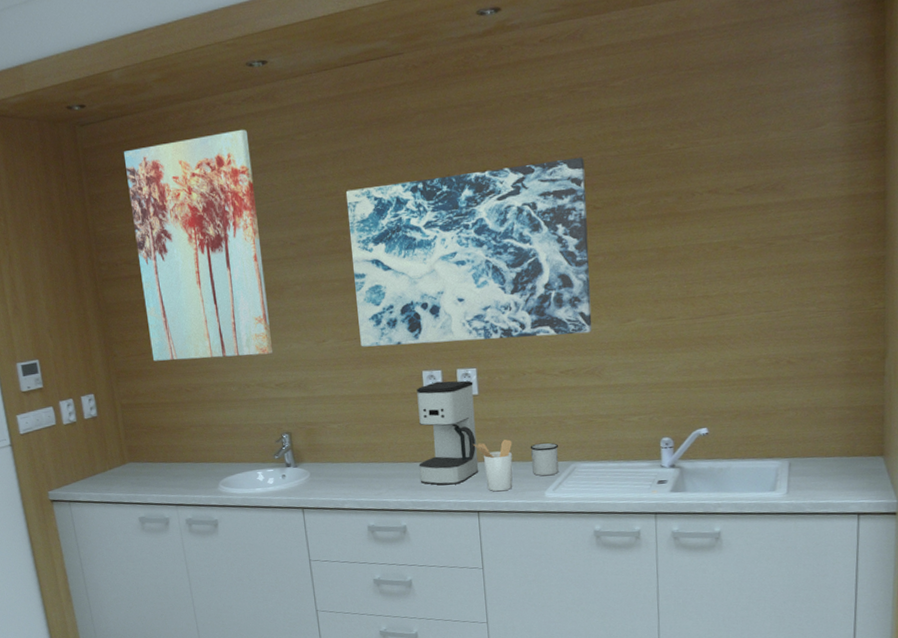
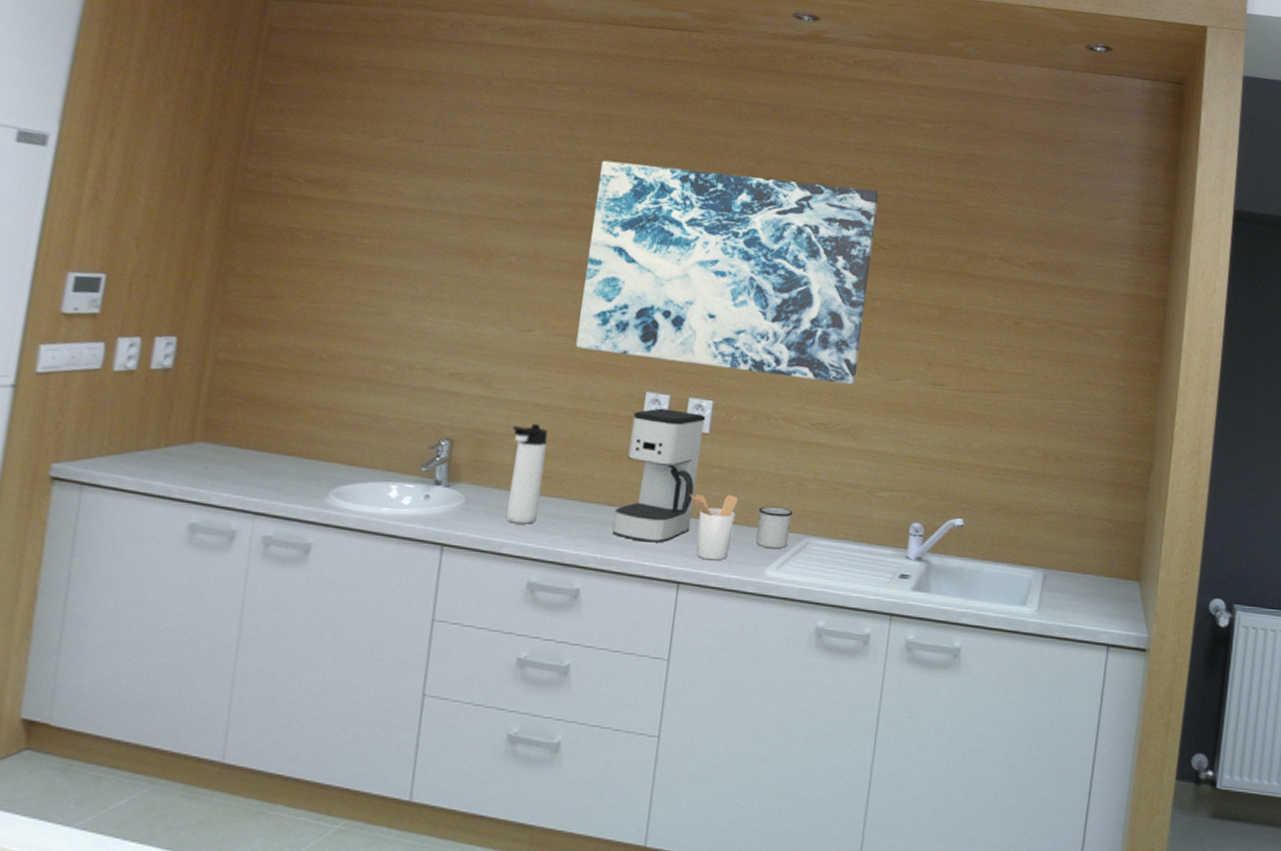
wall art: present [123,129,272,361] -> none [284,44,497,333]
thermos bottle: none [329,410,364,486] -> present [505,423,548,524]

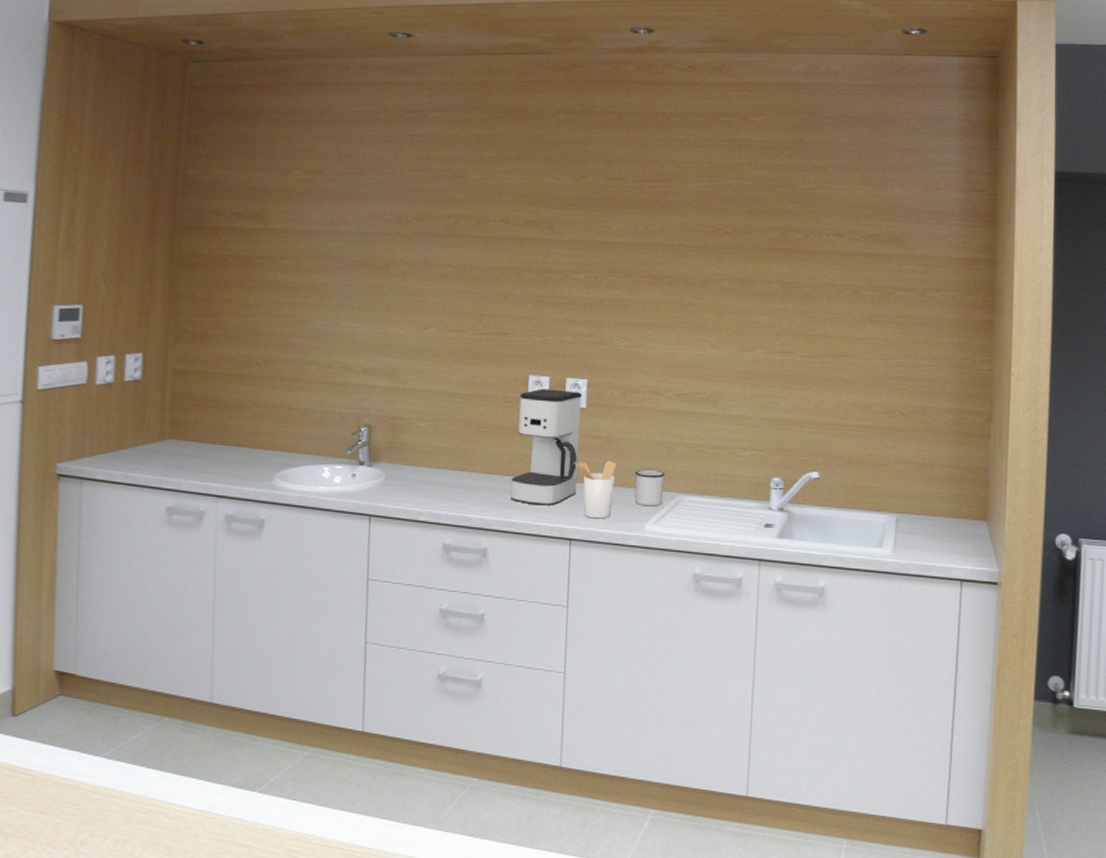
thermos bottle: present [505,423,548,524] -> none [418,408,449,495]
wall art: present [576,160,879,385] -> none [466,175,719,358]

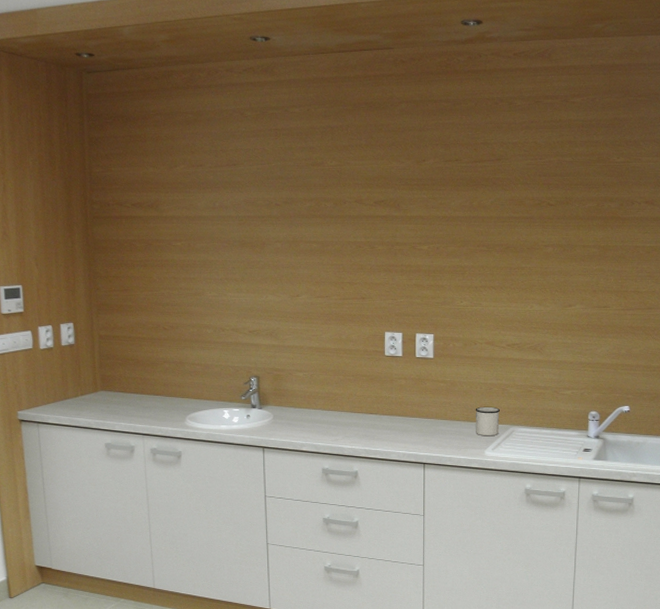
coffee maker: present [510,388,582,506] -> none [374,343,430,437]
utensil holder: present [574,461,616,519] -> none [425,401,460,447]

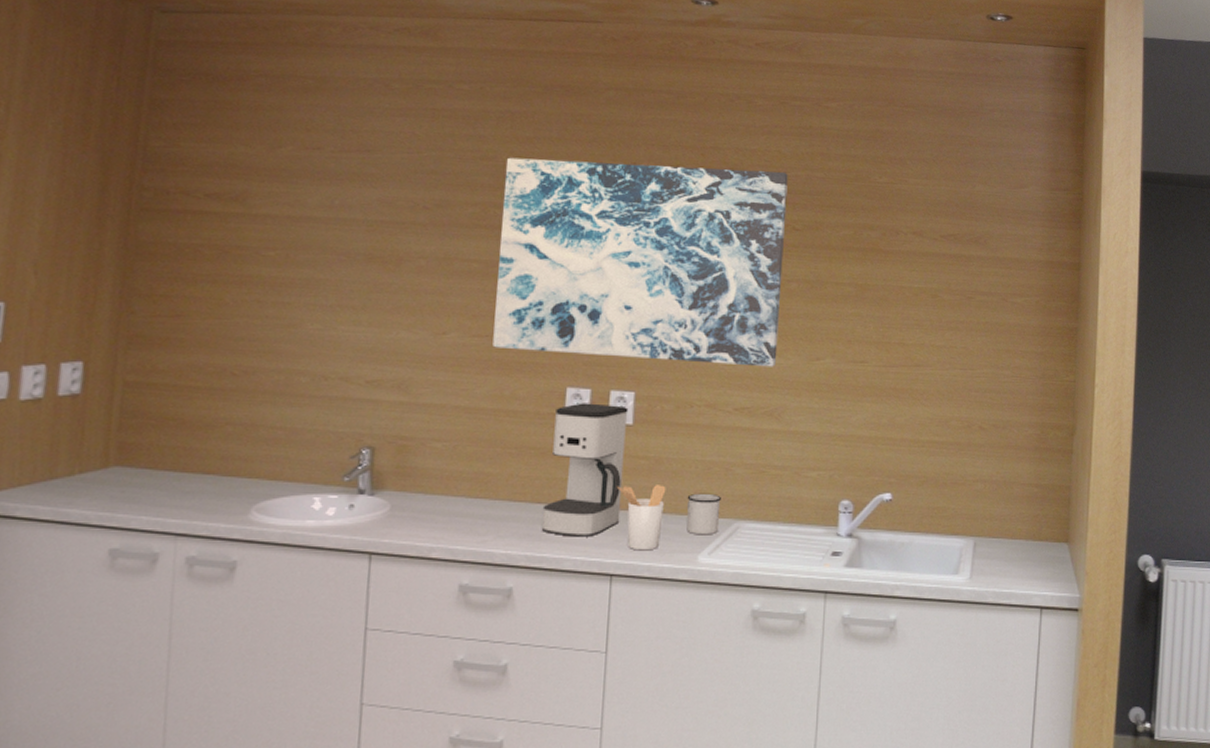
wall art: none [330,159,543,313] -> present [492,157,788,367]
coffee maker: none [374,343,430,437] -> present [541,403,629,537]
utensil holder: none [425,401,460,447] -> present [617,485,666,551]

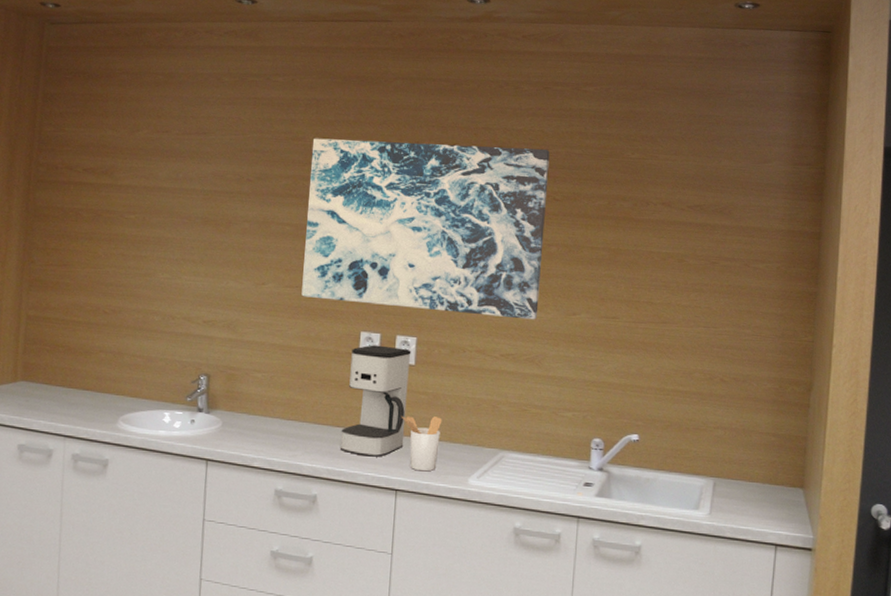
mug: present [686,493,721,535] -> none [459,425,489,462]

